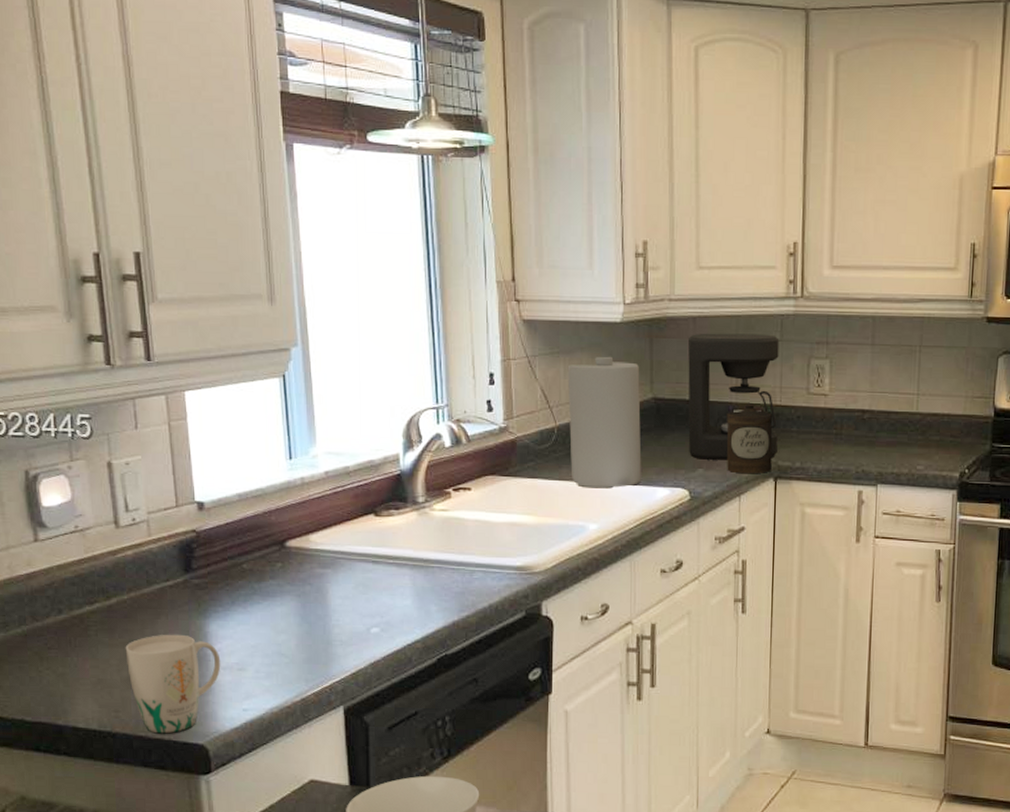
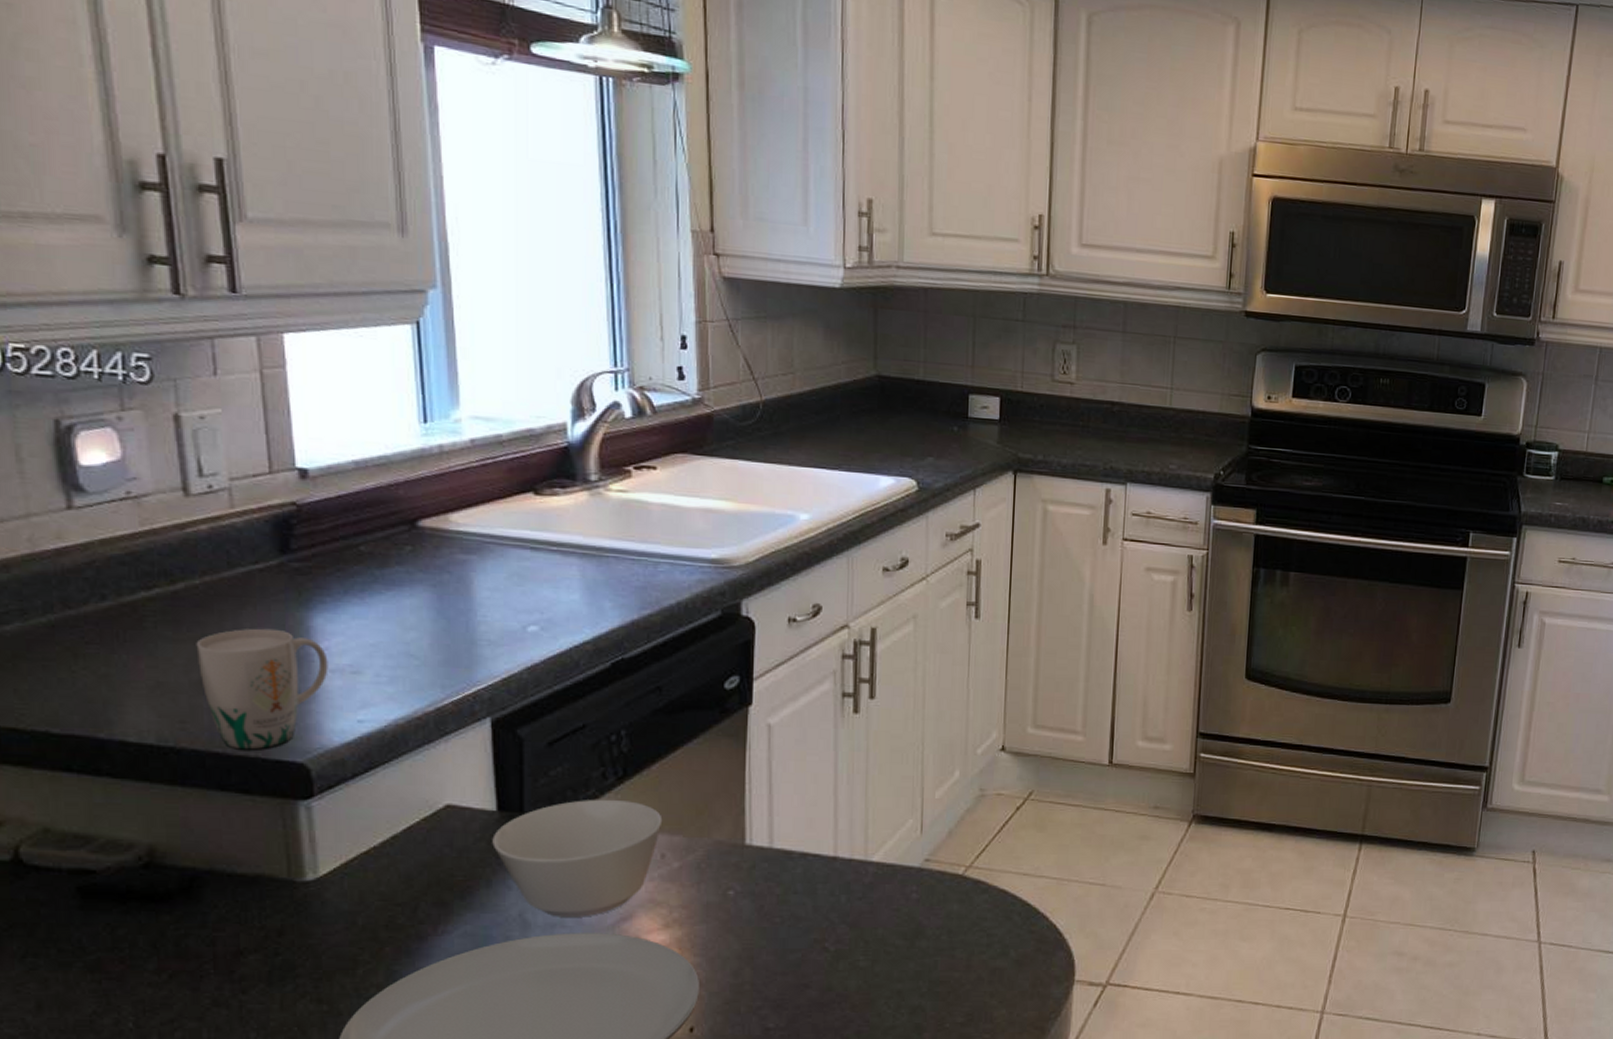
paper towel holder: present [567,356,642,489] -> none [775,325,862,474]
coffee maker: present [688,333,779,460] -> none [917,307,1022,449]
canister: present [727,403,773,474] -> none [960,387,1013,466]

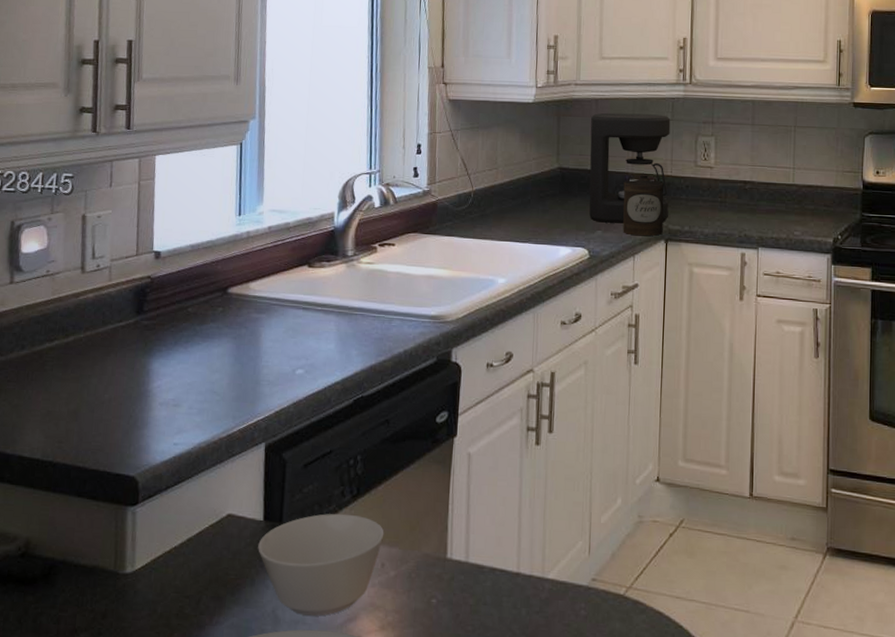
mug: present [196,628,329,752] -> none [75,370,159,467]
coffee maker: none [917,307,1022,449] -> present [589,112,671,223]
canister: none [960,387,1013,466] -> present [623,173,664,236]

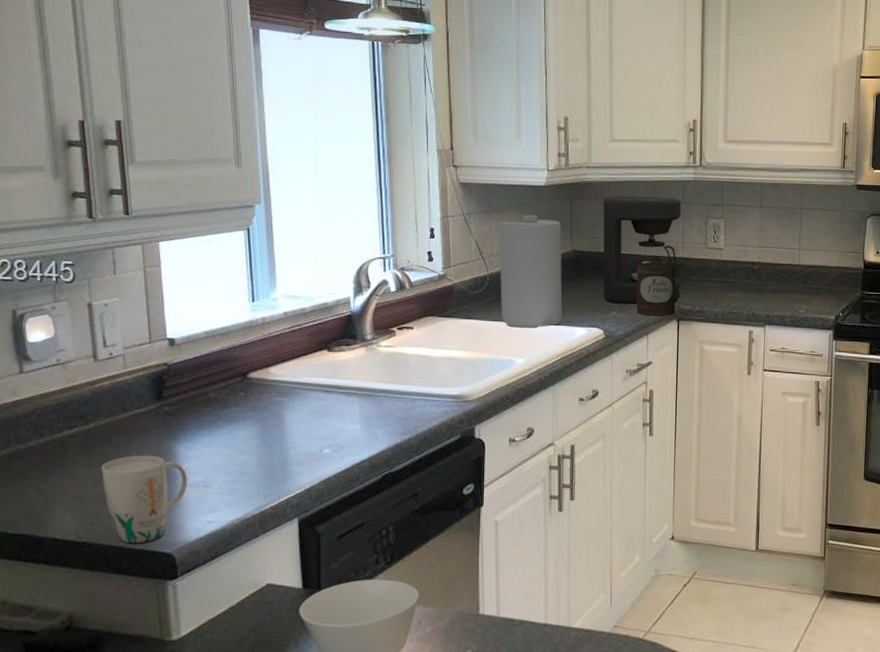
mug: none [75,370,159,467] -> present [101,455,188,545]
paper towel holder: none [484,131,548,247] -> present [498,214,563,328]

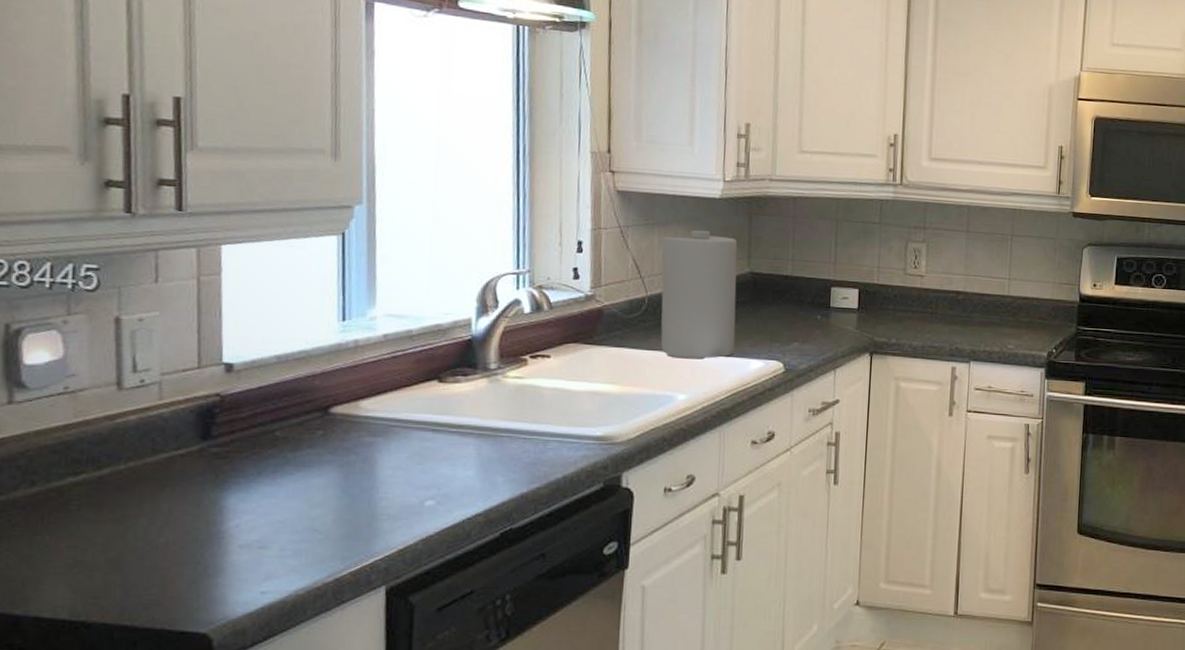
mug: present [101,455,188,545] -> none [115,508,238,624]
coffee maker: present [603,195,681,304] -> none [785,213,878,335]
canister: present [636,256,676,316] -> none [823,281,869,349]

